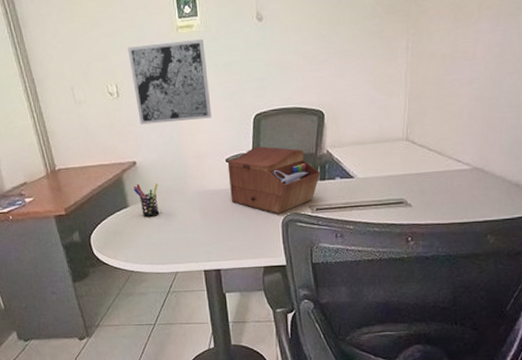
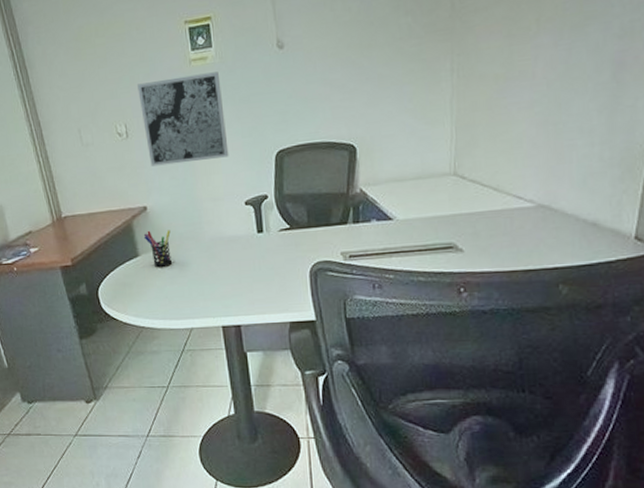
sewing box: present [227,146,321,214] -> none [247,186,354,262]

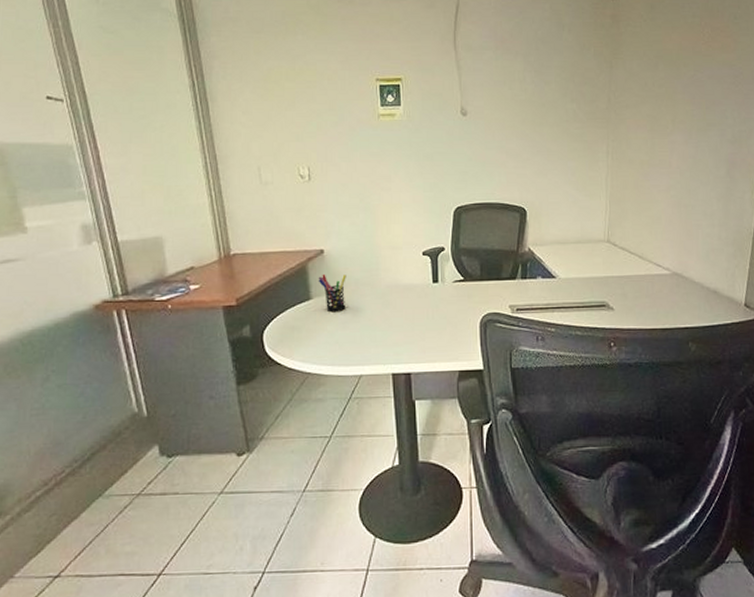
wall art: present [137,71,229,167] -> none [325,129,410,211]

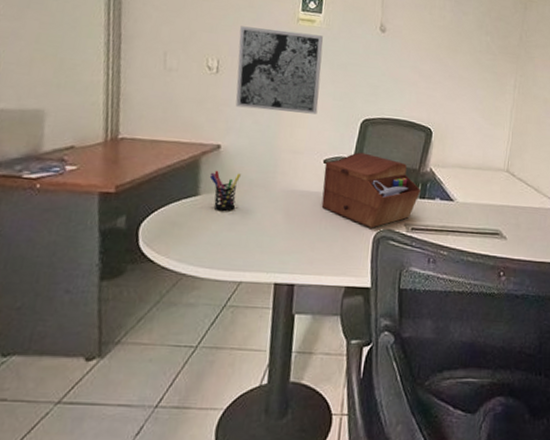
wall art: none [325,129,410,211] -> present [235,26,323,115]
sewing box: none [424,240,522,313] -> present [321,152,422,228]

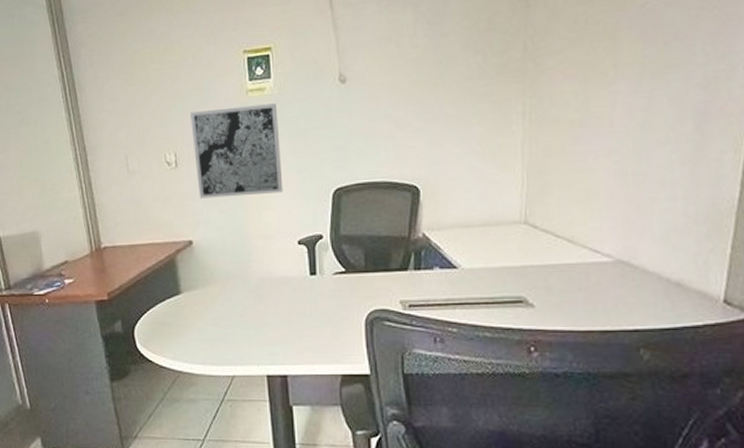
pen holder: present [209,170,241,212] -> none [187,266,217,308]
sewing box: present [321,152,422,228] -> none [300,226,415,310]

